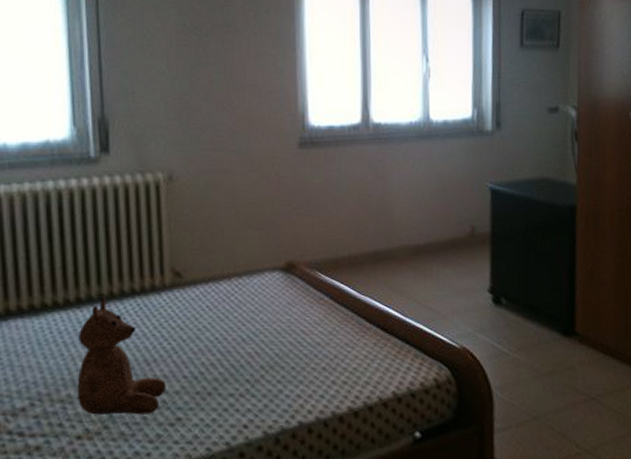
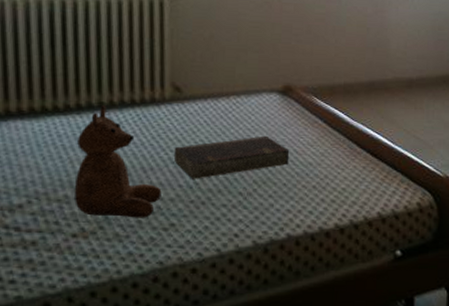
hardback book: none [177,317,296,369] -> present [173,135,290,179]

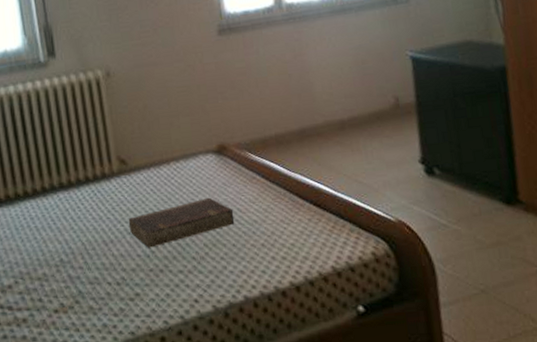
teddy bear: present [74,105,162,218] -> none [47,185,124,291]

